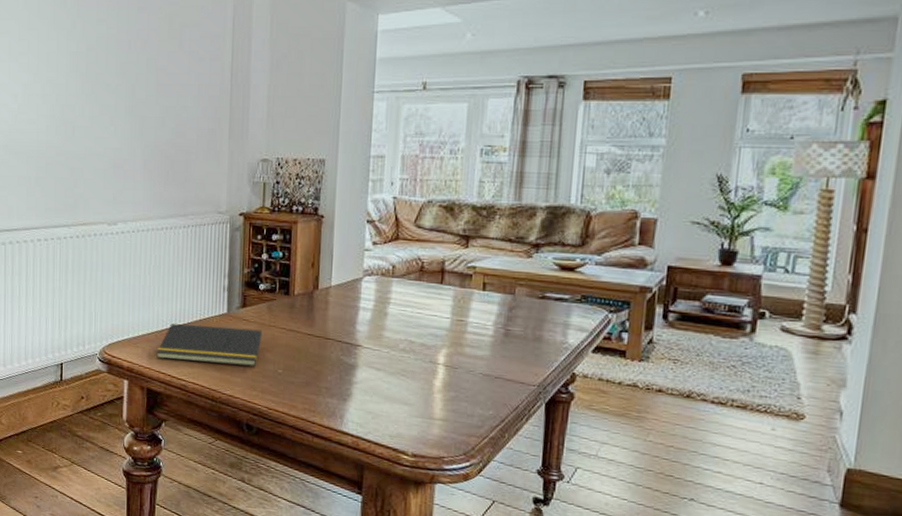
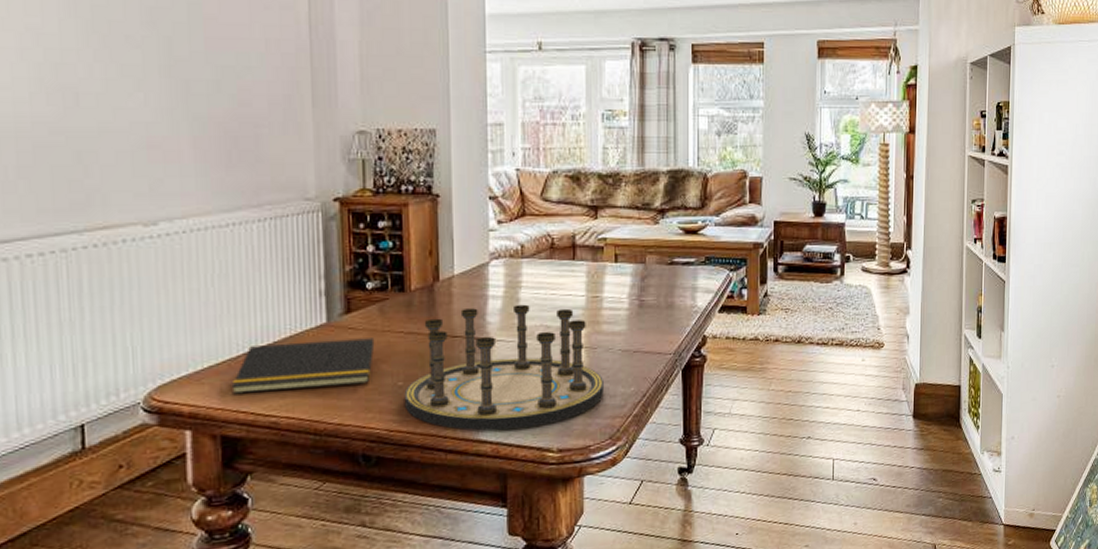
board game: none [282,316,462,430] -> present [404,304,604,431]

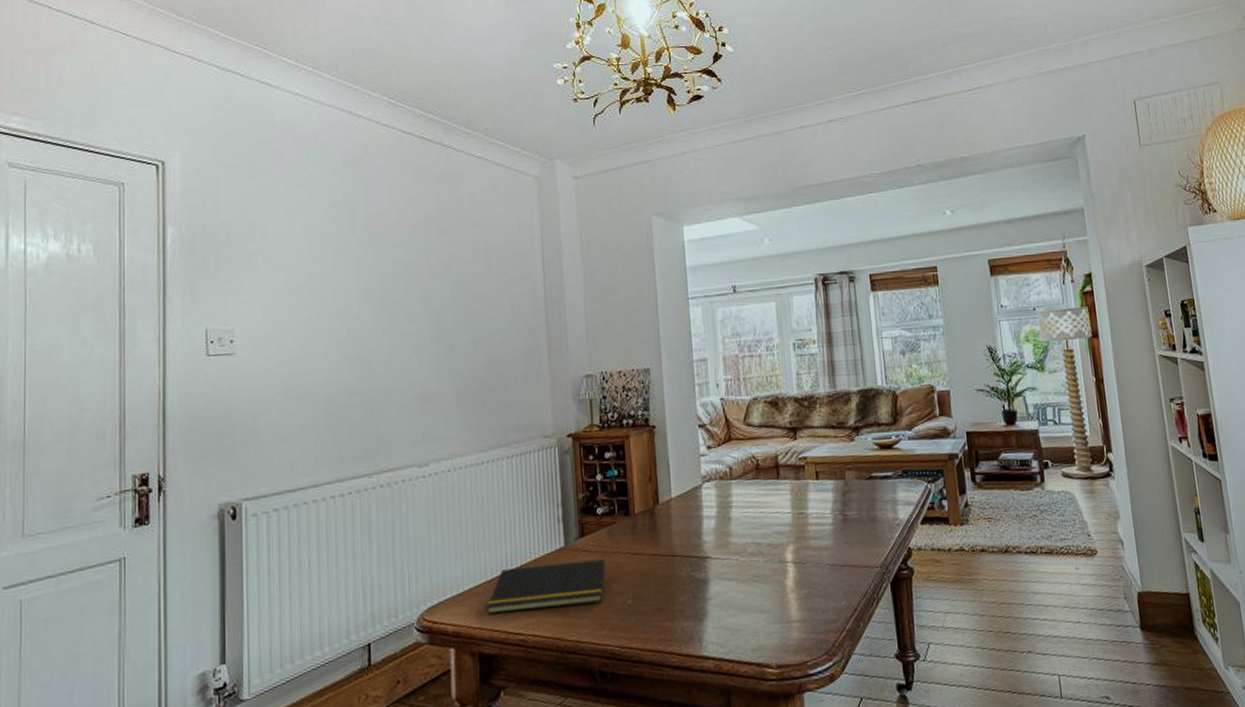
board game: present [404,304,604,431] -> none [633,523,816,647]

